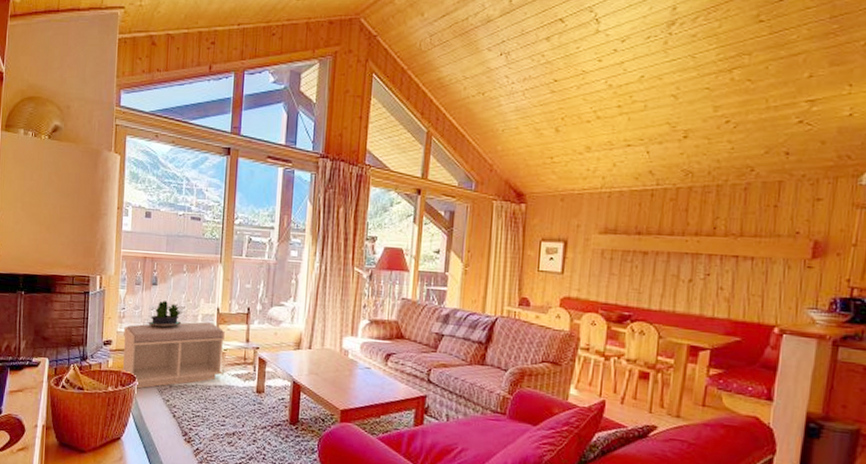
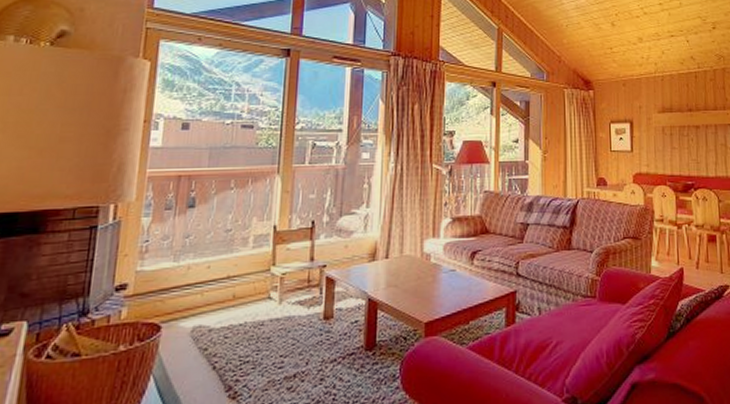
bench: present [122,322,225,389] -> none [140,244,283,341]
potted plant: present [148,301,184,328] -> none [180,225,230,259]

